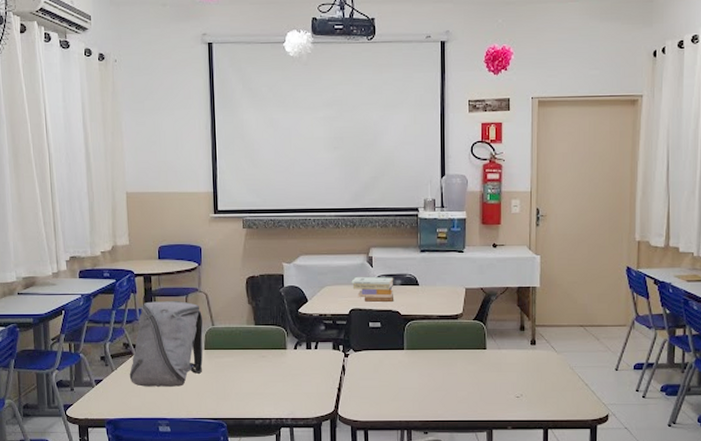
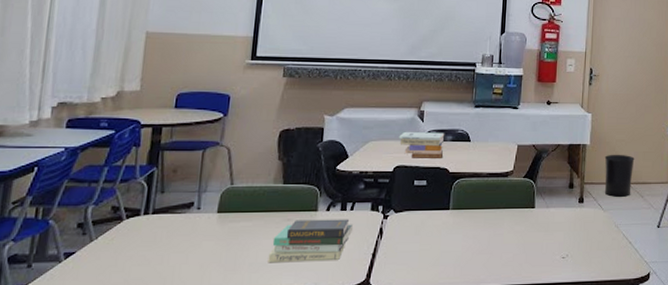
backpack: present [129,301,204,387] -> none [113,156,221,260]
books: none [250,356,319,393] -> present [268,219,354,263]
waste bin: none [556,296,589,339] -> present [604,154,635,197]

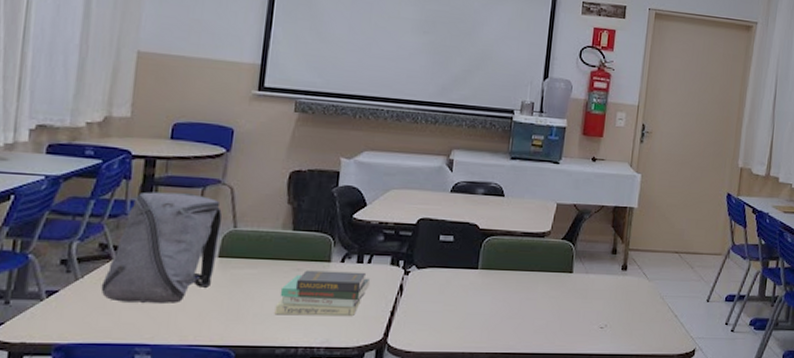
backpack: none [113,156,221,260] -> present [101,192,223,303]
books: present [398,131,445,158] -> none [424,180,476,213]
waste bin: present [604,154,635,197] -> none [651,220,687,267]

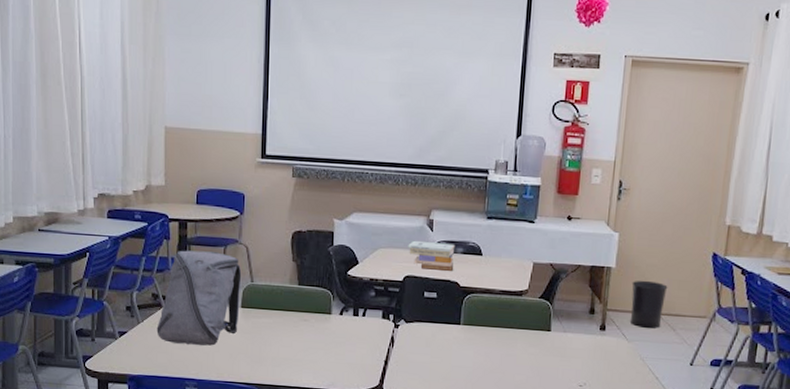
books: present [274,270,371,316] -> none [288,321,366,363]
books: none [424,180,476,213] -> present [408,240,456,271]
waste bin: none [651,220,687,267] -> present [631,280,668,328]

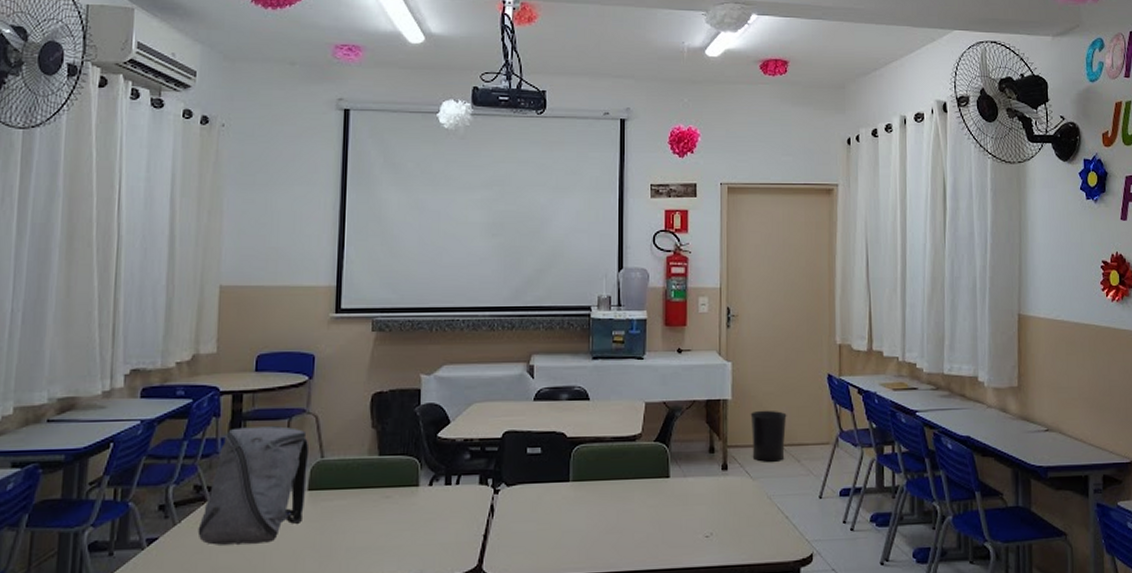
books: present [408,240,456,271] -> none [506,390,560,422]

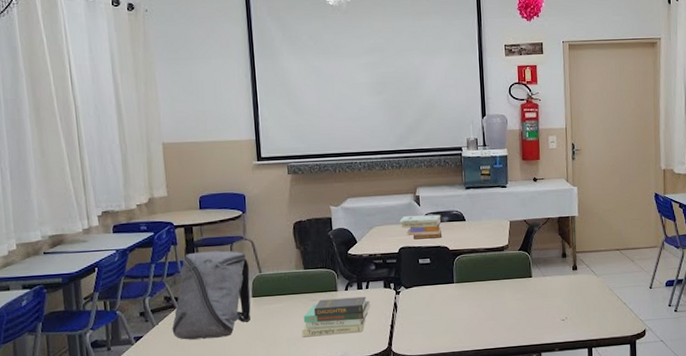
books: none [367,494,461,548] -> present [301,296,371,338]
books: none [506,390,560,422] -> present [399,214,442,240]
waste bin: present [750,410,787,462] -> none [593,223,623,263]

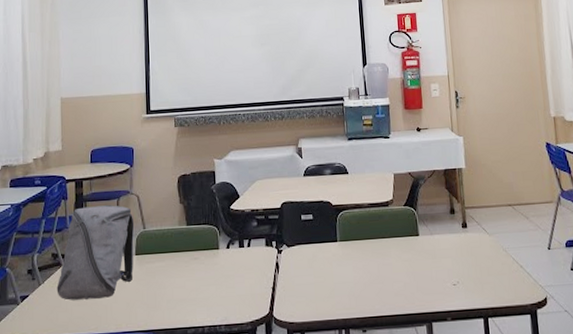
books: present [301,296,371,338] -> none [182,255,252,300]
books: present [399,214,442,240] -> none [282,167,324,194]

